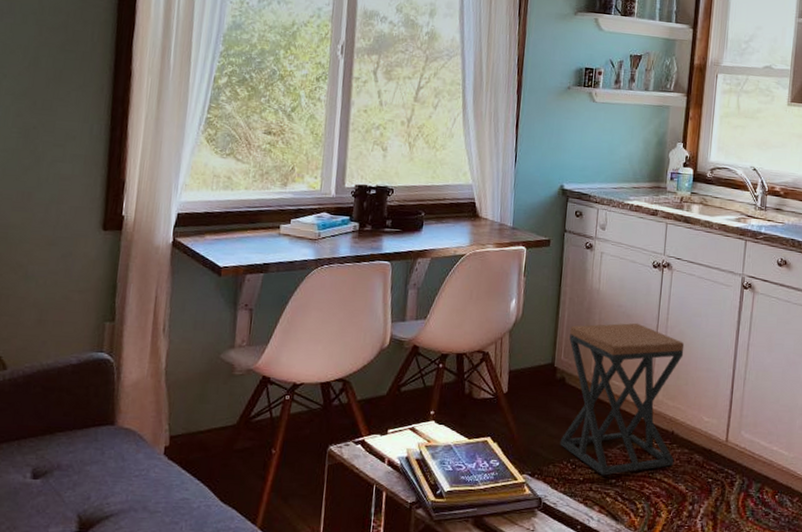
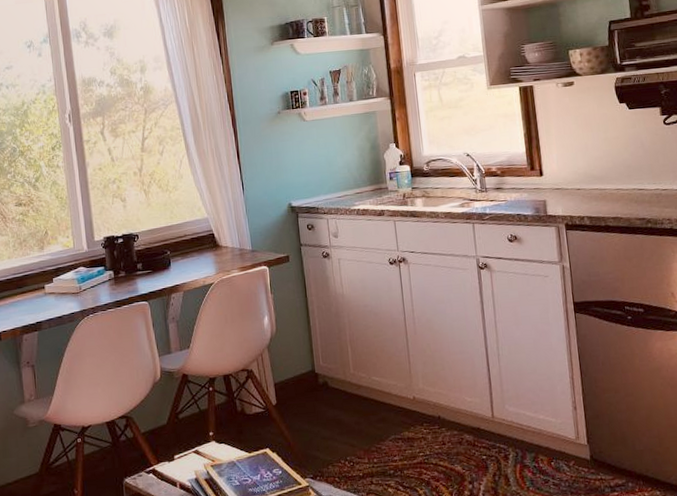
stool: present [560,323,685,476] -> none [323,319,447,468]

